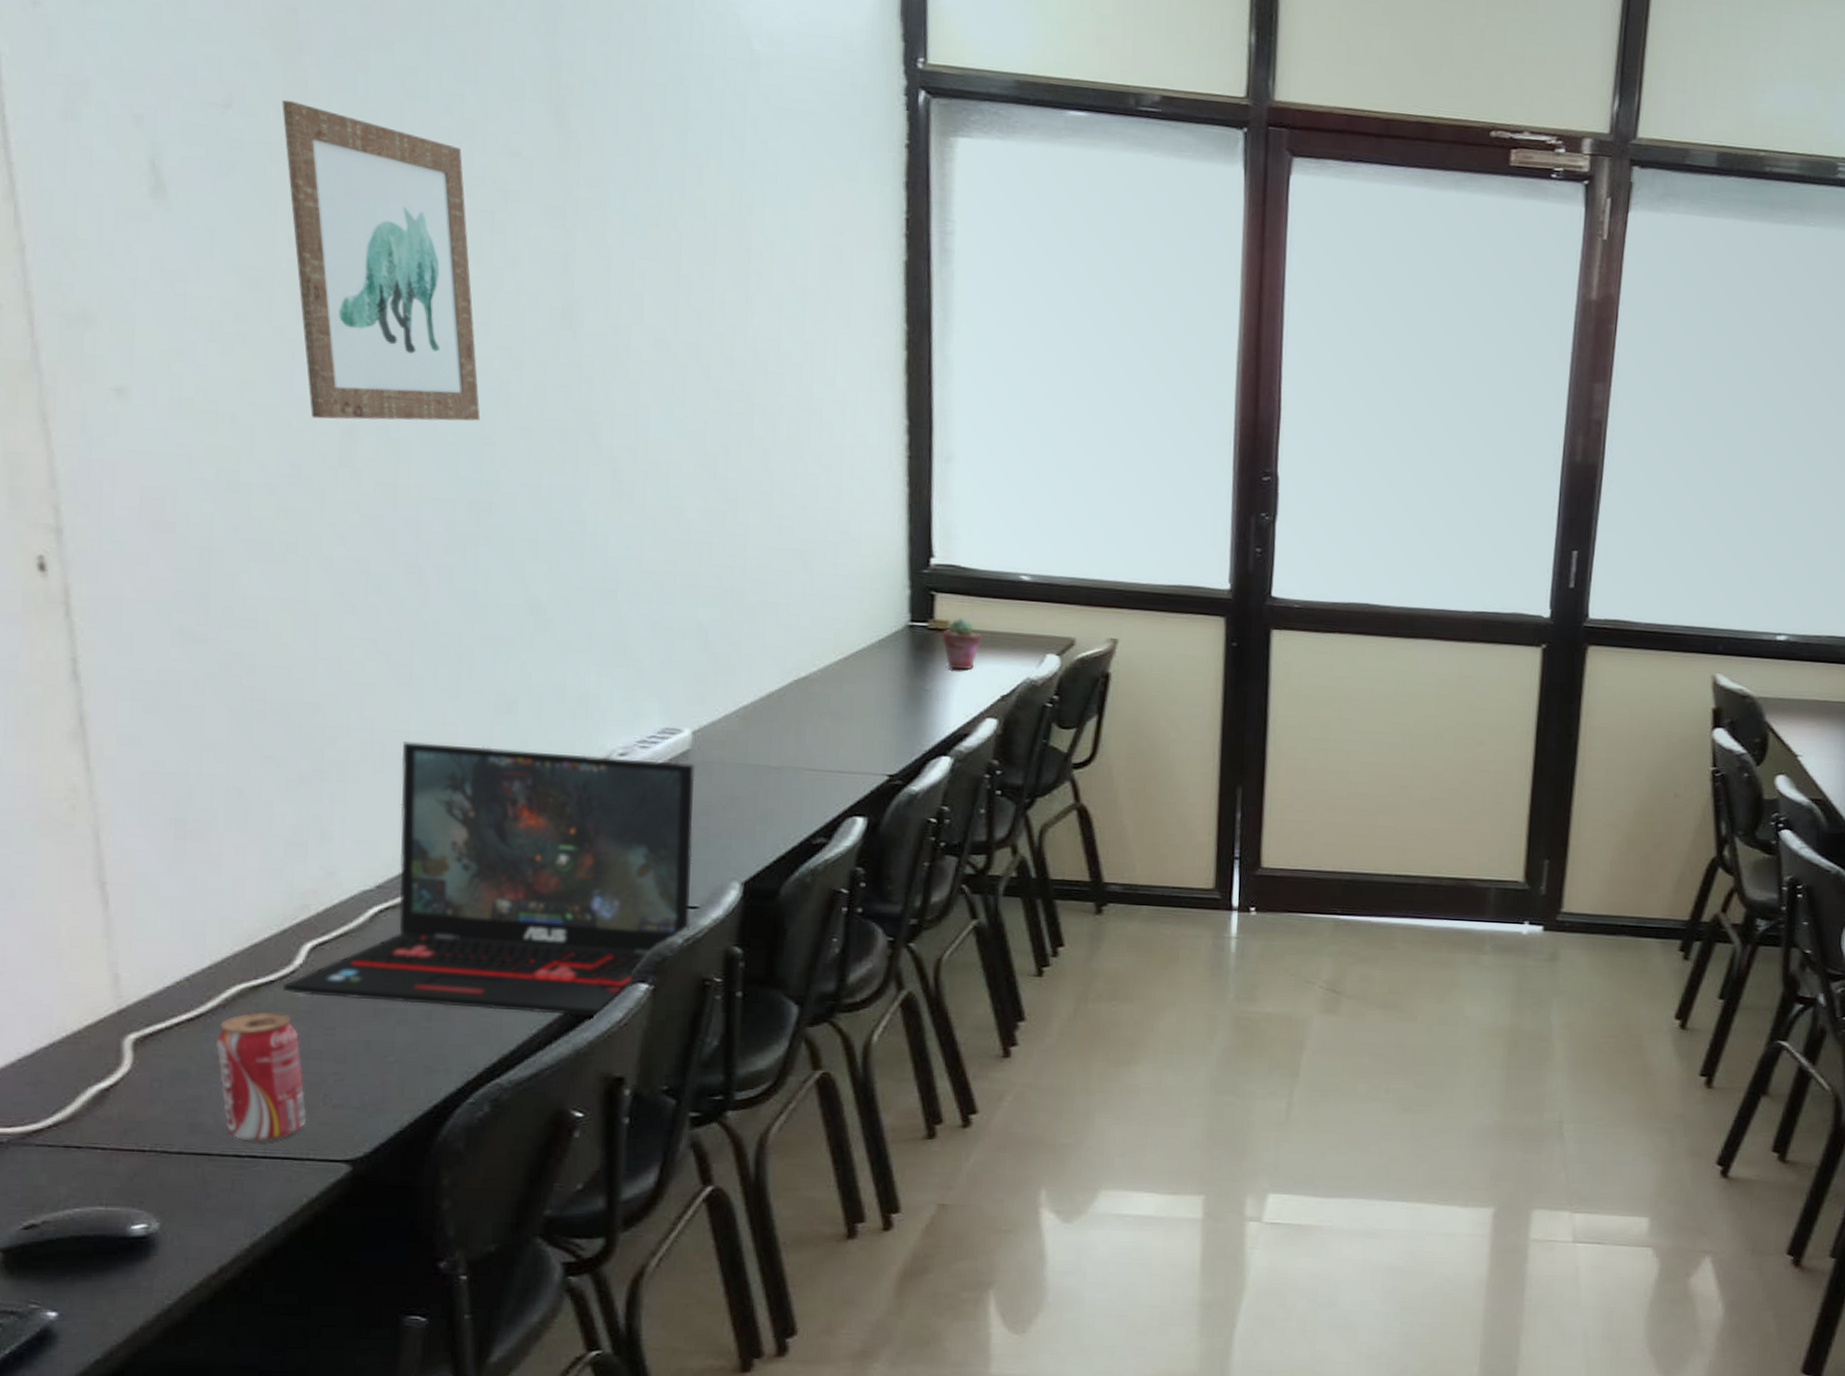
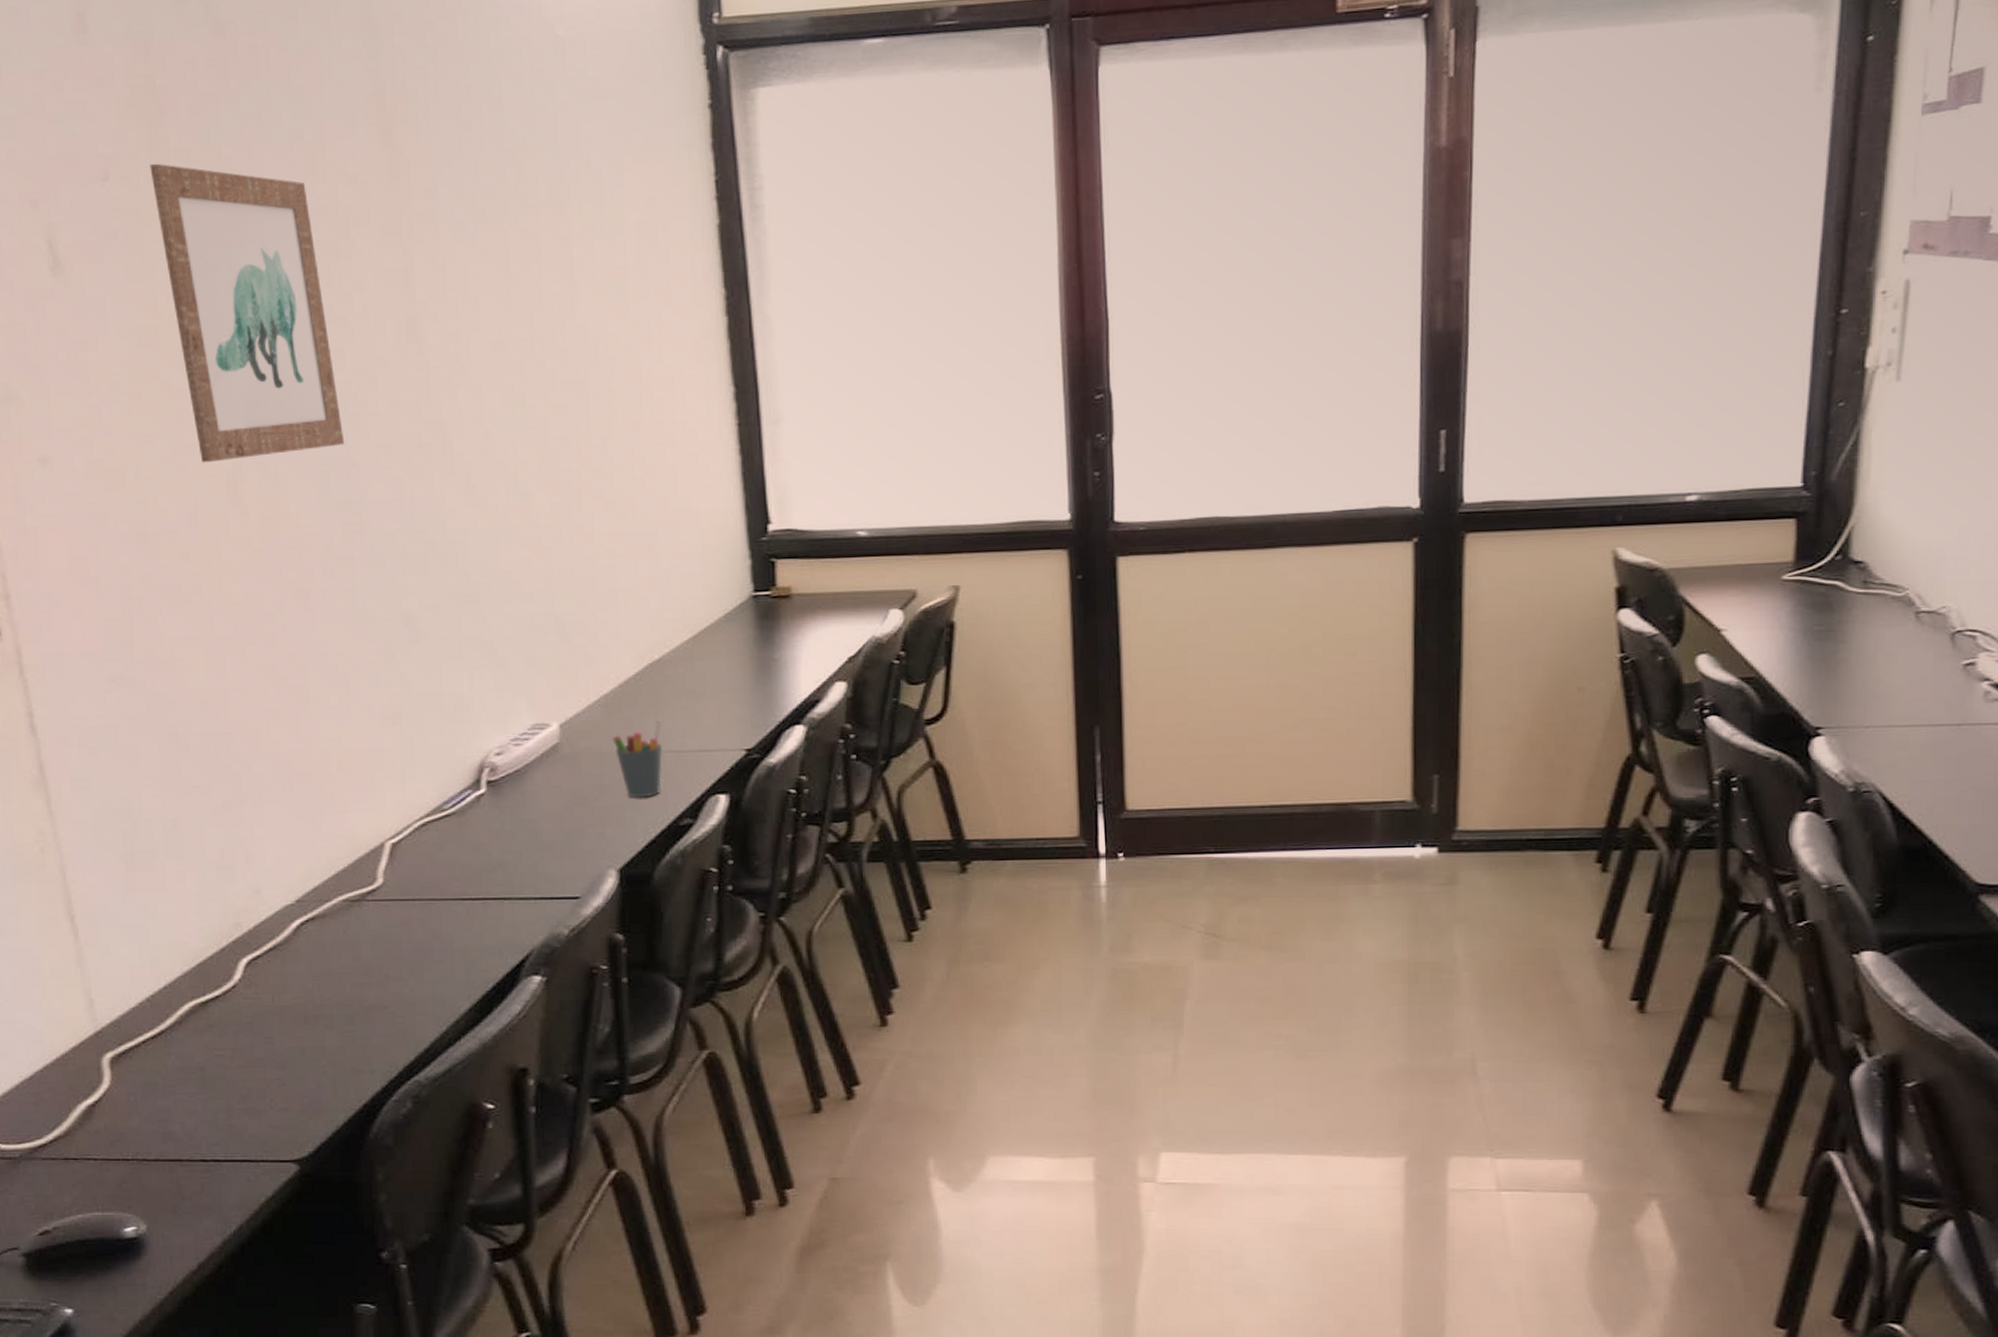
beverage can: present [215,1012,306,1143] -> none [176,1026,257,1148]
laptop: present [283,742,695,1017] -> none [227,756,573,1012]
pen holder: none [748,736,803,813] -> present [612,719,662,798]
potted succulent: present [941,617,982,670] -> none [785,582,824,636]

